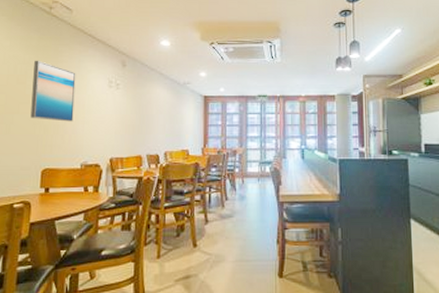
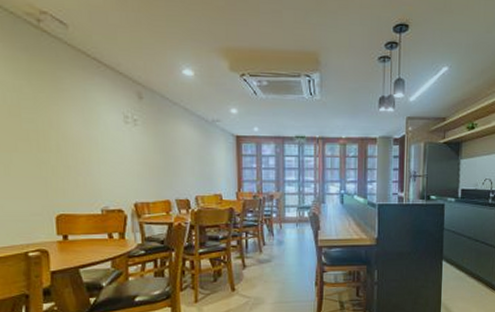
wall art: present [30,60,76,122] -> none [27,87,86,162]

